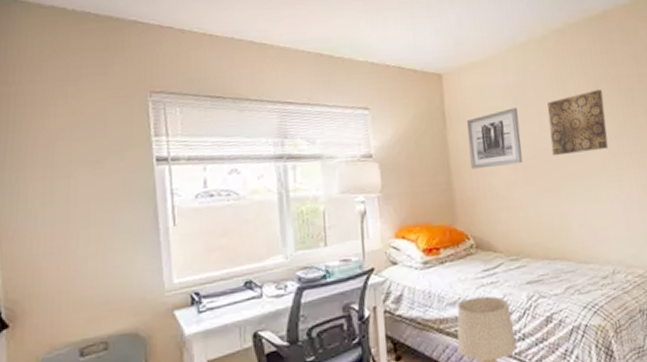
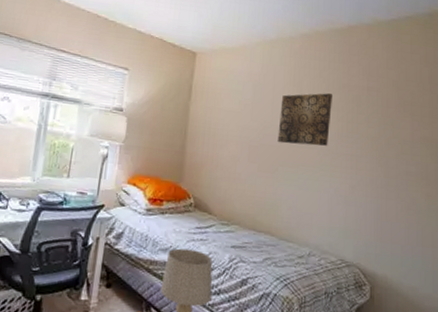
wall art: present [466,108,523,170] -> none [205,94,255,143]

